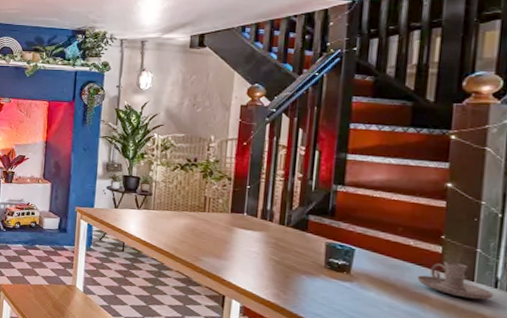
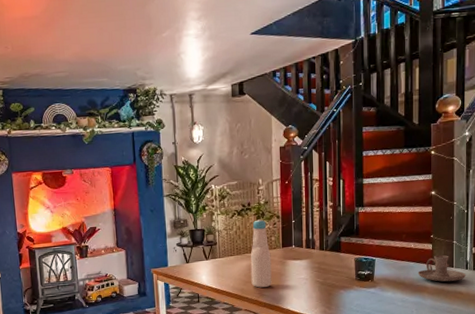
bottle: none [187,177,216,253] -> present [250,219,272,288]

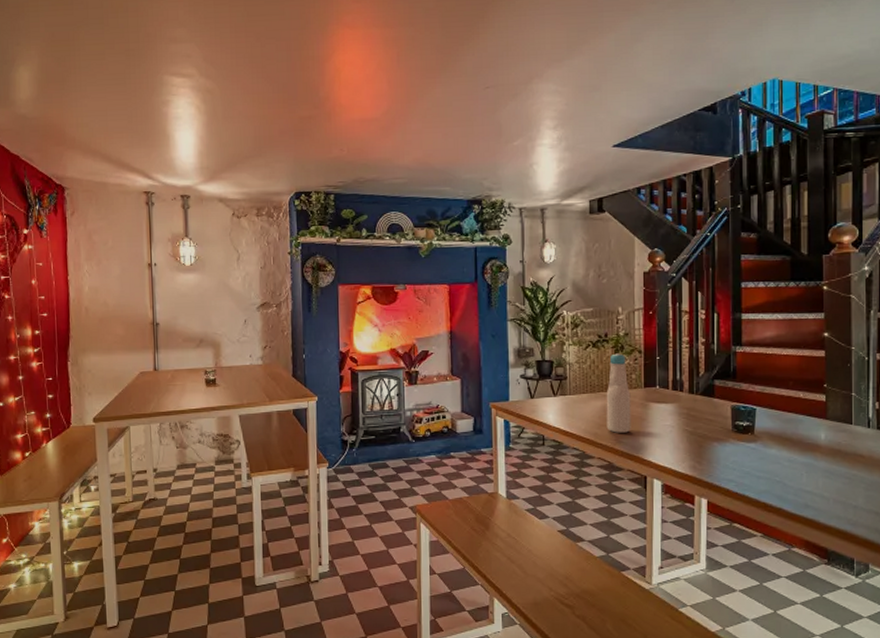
candle holder: present [418,255,465,282] -> none [808,408,867,442]

